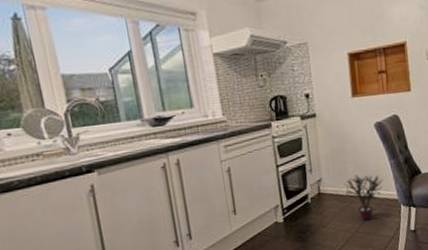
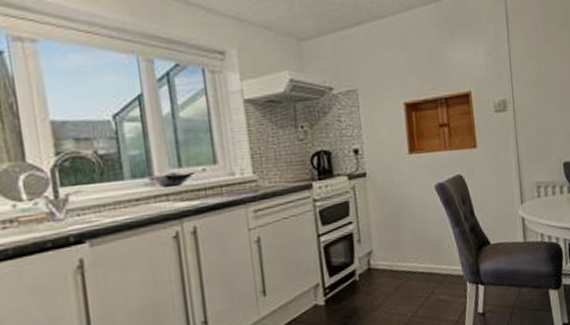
potted plant: present [344,174,384,221] -> none [399,245,446,302]

